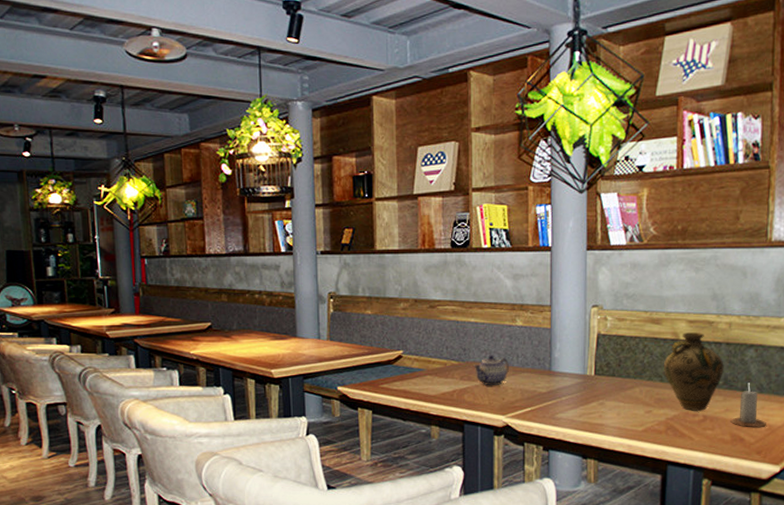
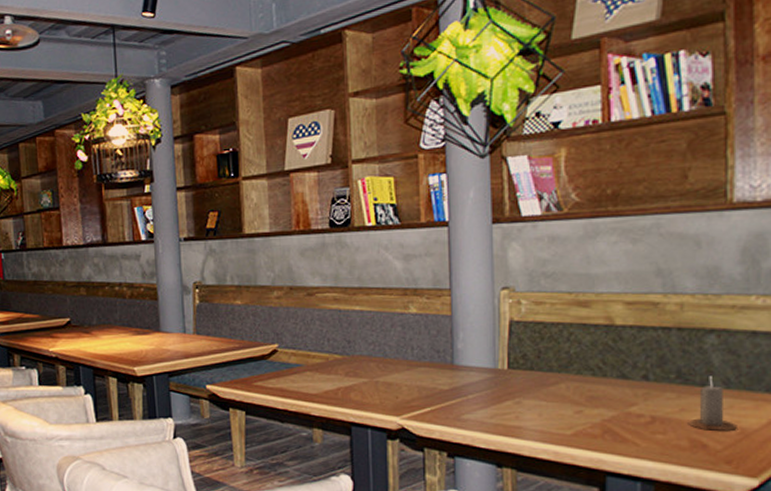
teapot: present [474,355,510,386] -> none [360,347,404,383]
jug: present [664,332,724,411] -> none [596,316,676,411]

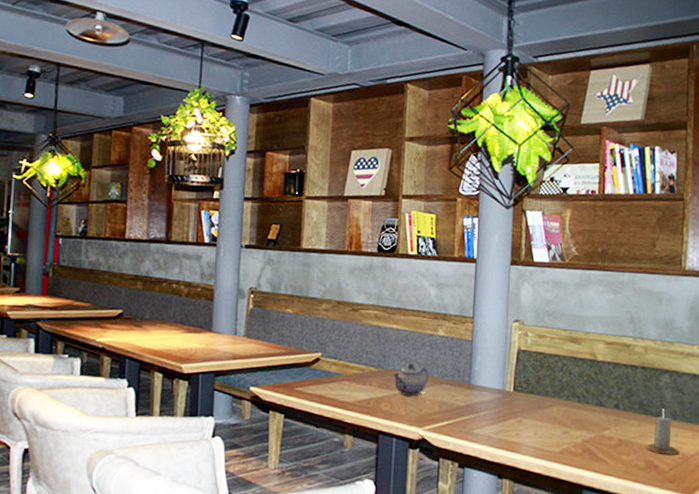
teapot: none [360,347,404,383] -> present [392,364,430,396]

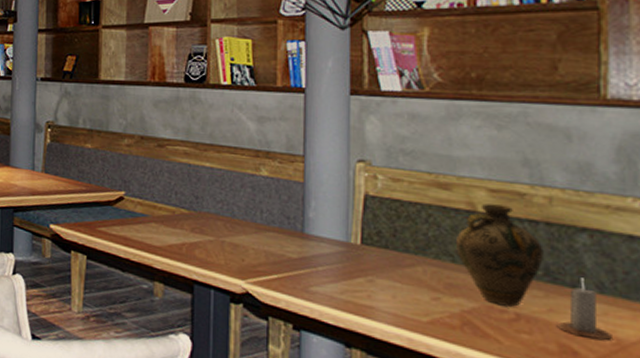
teapot: present [392,364,430,396] -> none [207,207,252,244]
jug: none [581,354,640,435] -> present [456,204,544,307]

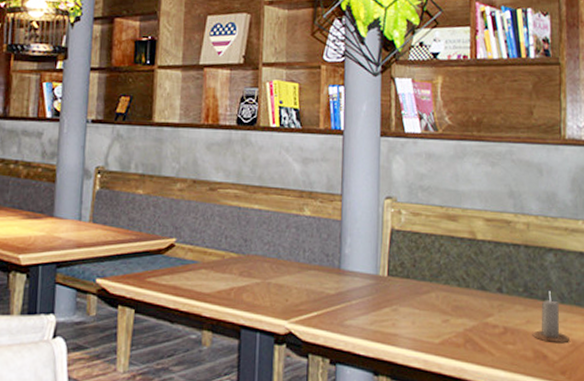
jug: present [456,204,544,307] -> none [461,232,523,322]

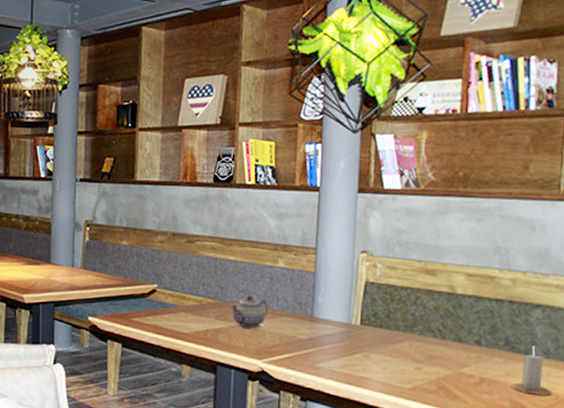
teapot: none [255,248,296,285] -> present [230,296,269,329]

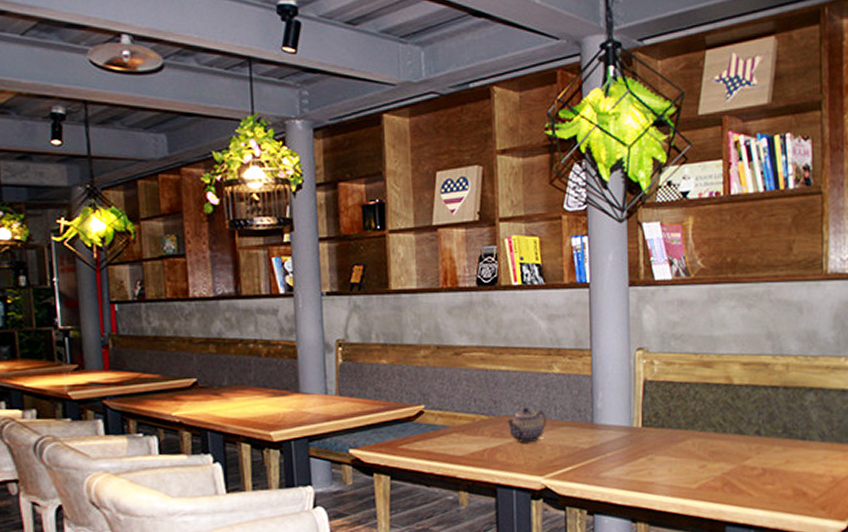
candle: present [511,346,552,397] -> none [792,430,830,481]

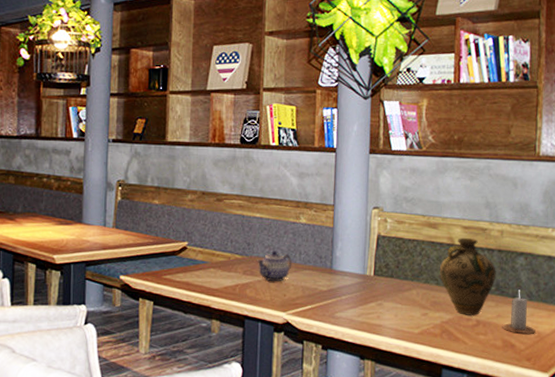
jug: none [718,376,782,464] -> present [440,238,496,315]
candle: none [792,430,830,481] -> present [502,290,536,335]

